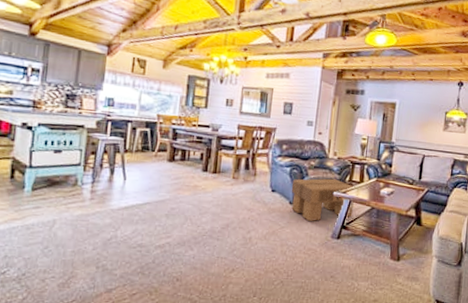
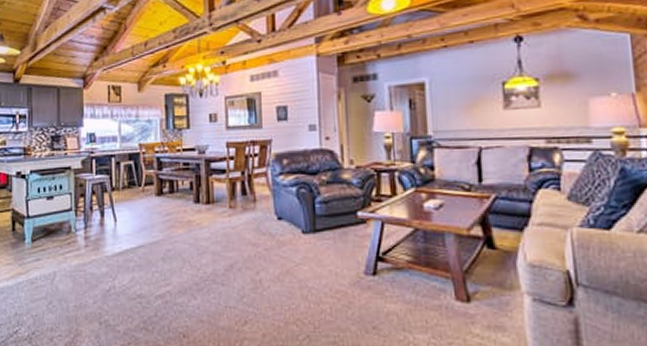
footstool: present [291,178,355,222] -> none [301,195,389,255]

